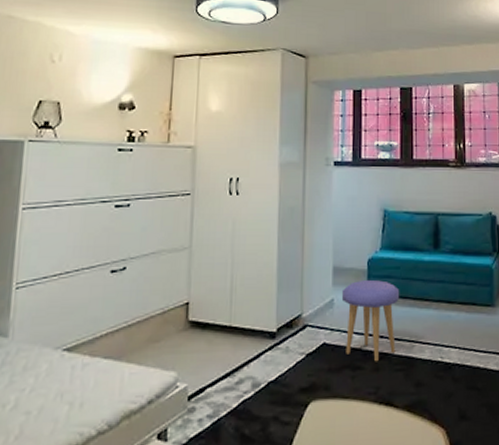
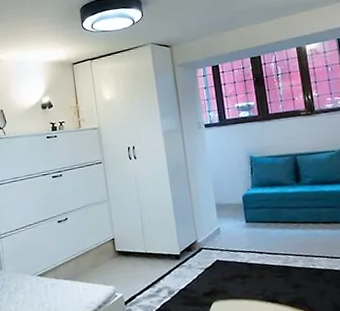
stool: present [341,279,400,362] -> none [225,211,274,272]

